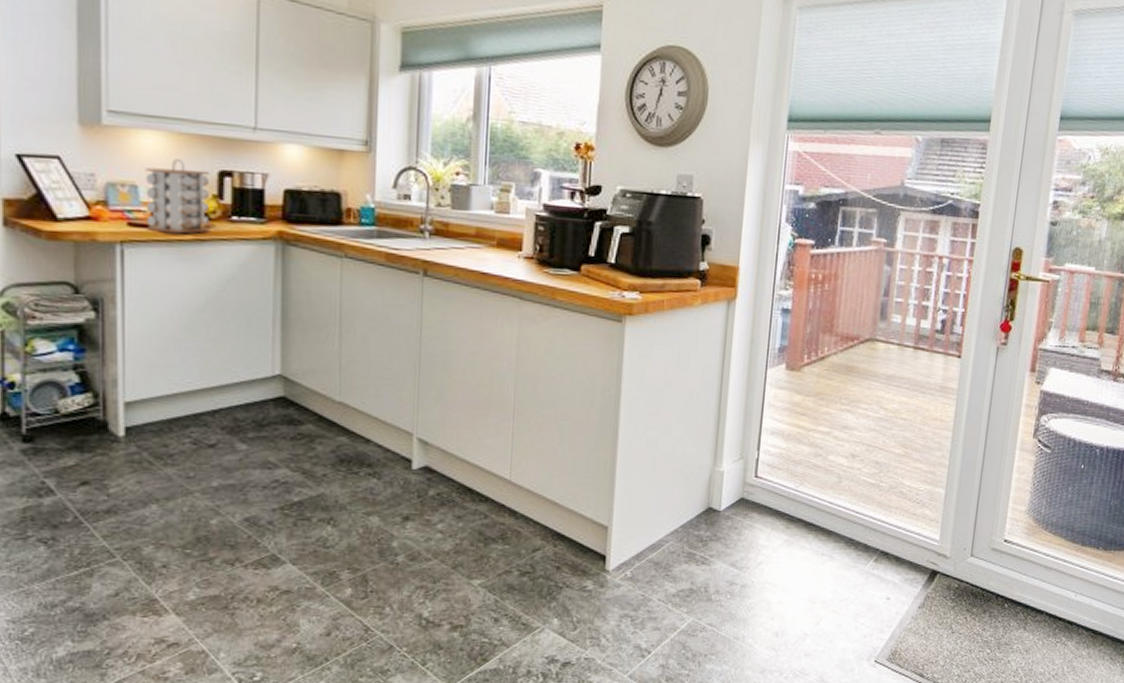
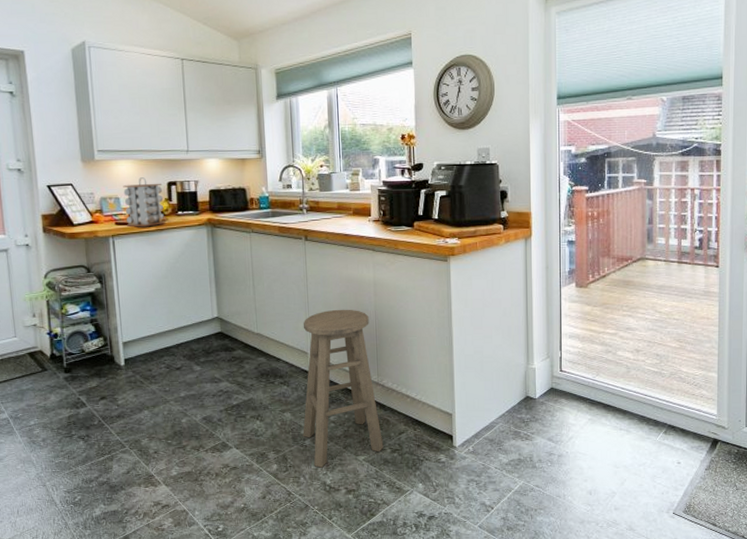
bar stool: none [394,376,510,594] -> present [303,309,384,468]

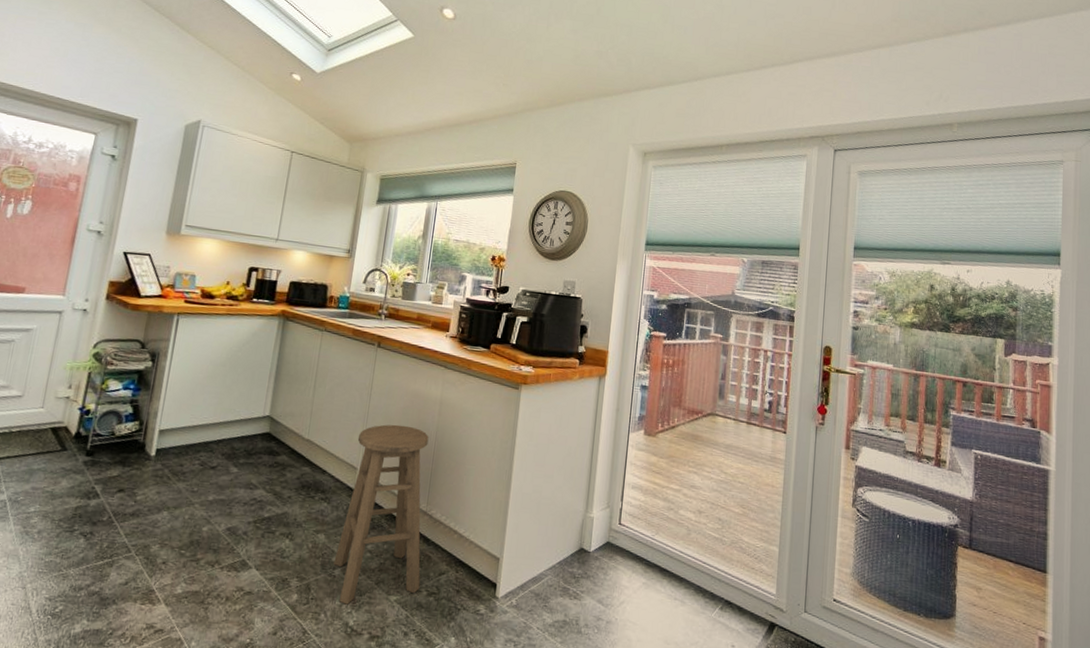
spice rack: present [123,177,166,227] -> none [196,258,244,311]

